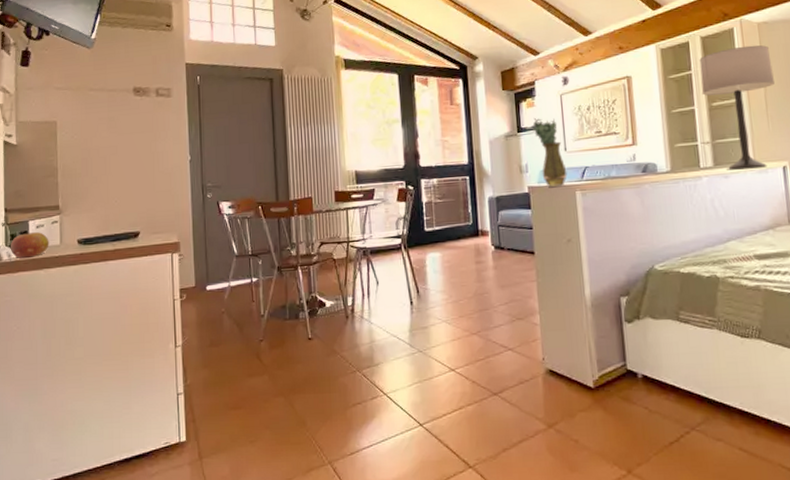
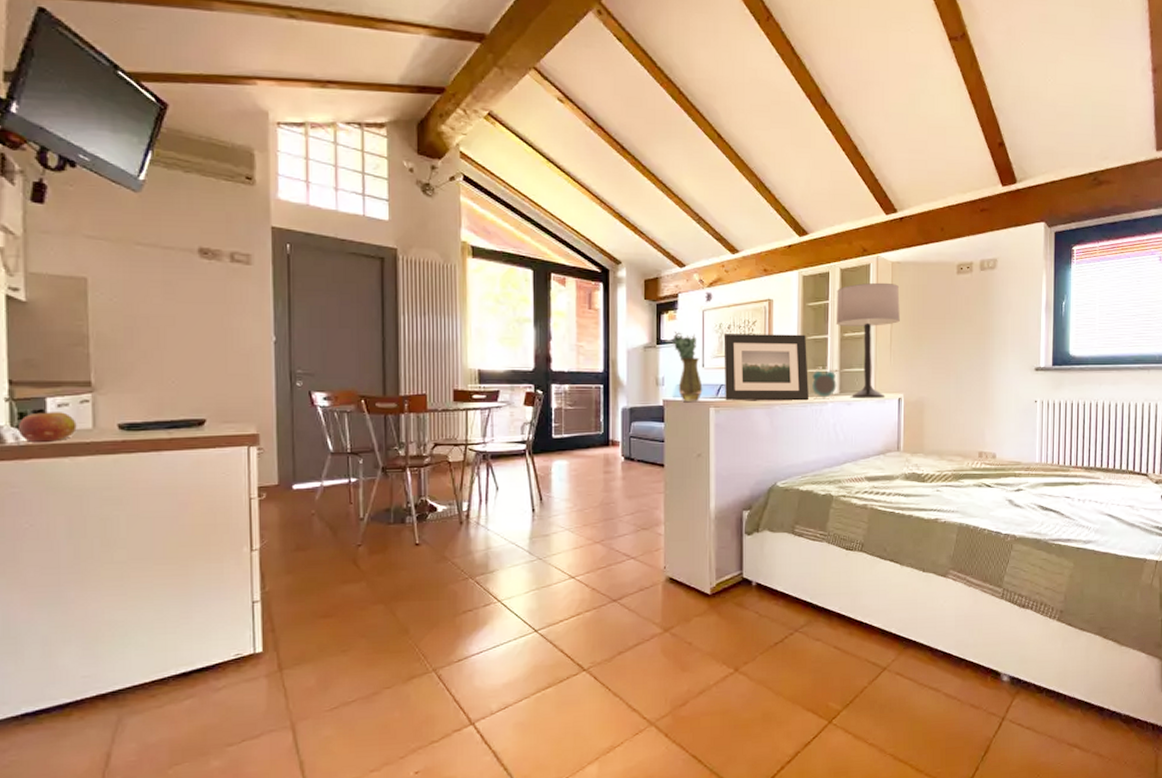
picture frame: none [583,108,680,184] -> present [723,334,808,401]
alarm clock: none [681,139,711,175] -> present [812,366,837,400]

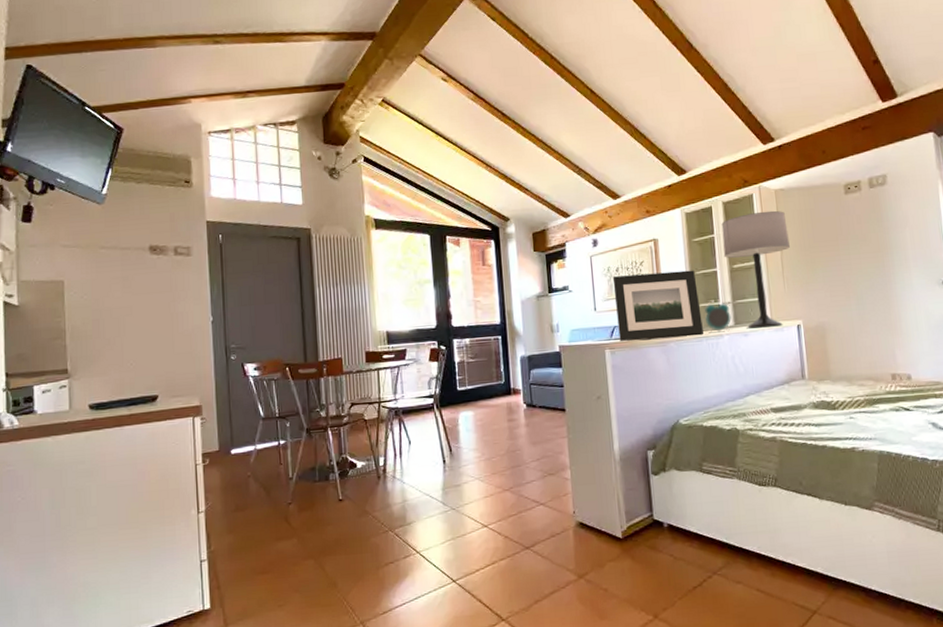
fruit: present [17,412,77,443] -> none [12,397,57,426]
vase: present [673,332,703,401] -> none [563,279,597,346]

